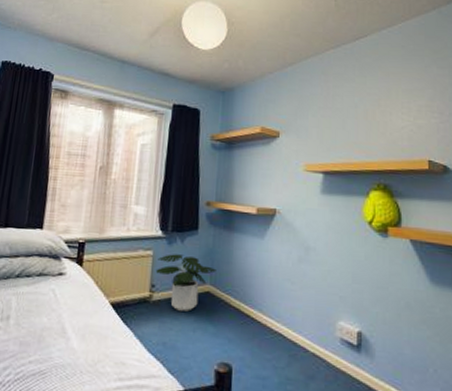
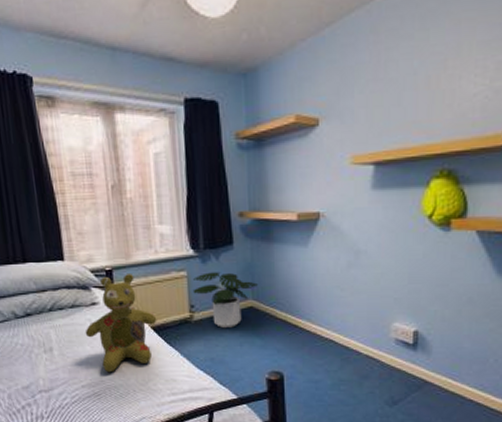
stuffed bear: none [45,248,118,349] -> present [85,274,157,373]

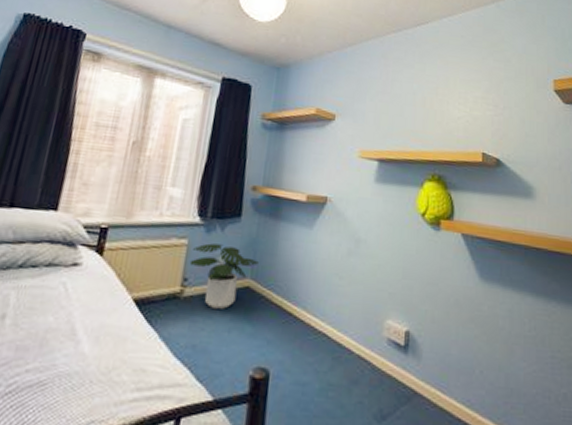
stuffed bear: present [85,274,157,373] -> none [52,234,143,354]

